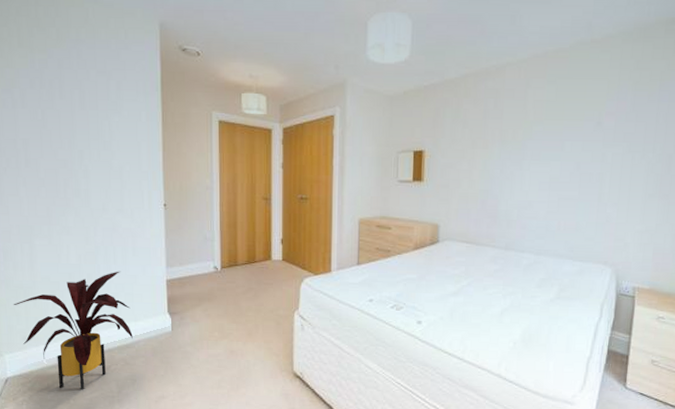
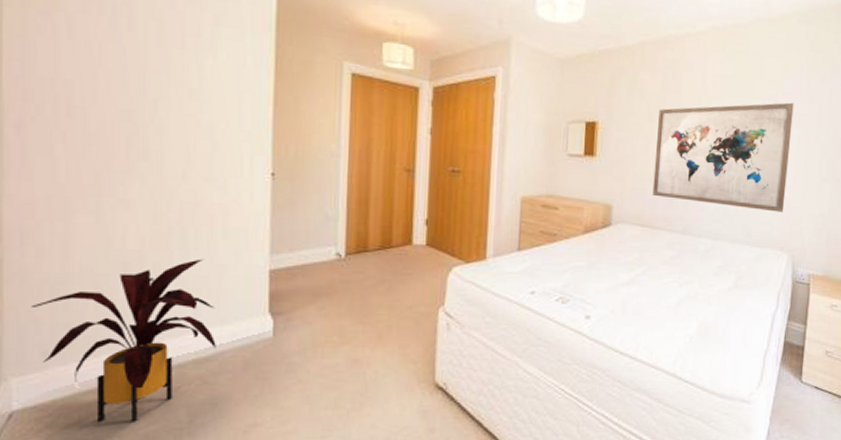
wall art: none [476,122,618,228] -> present [652,102,794,212]

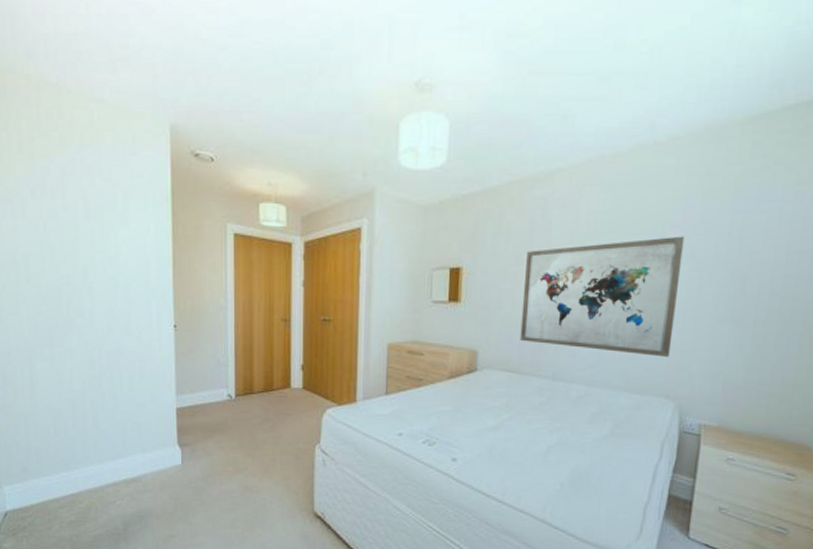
house plant: present [30,259,216,422] -> none [13,398,140,526]

